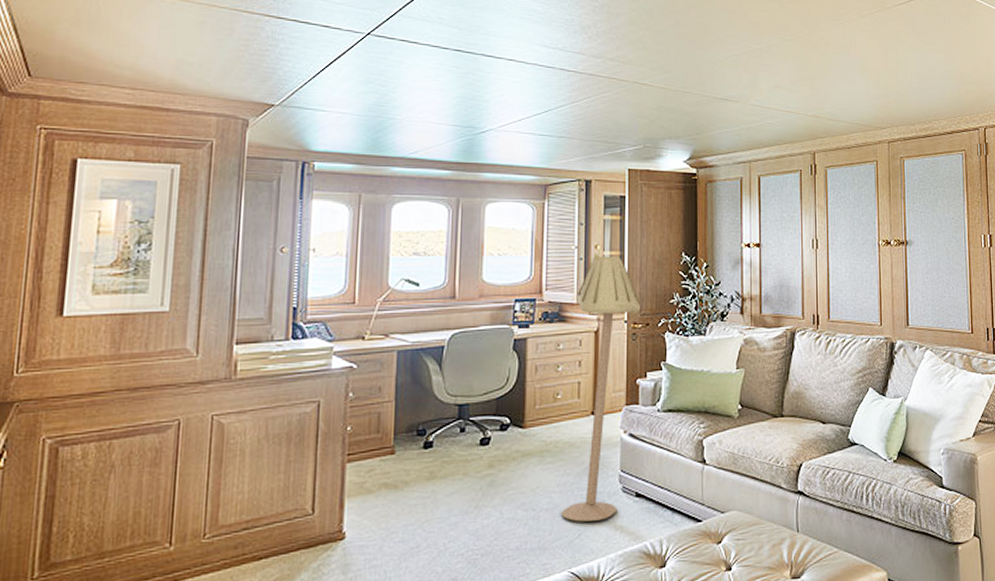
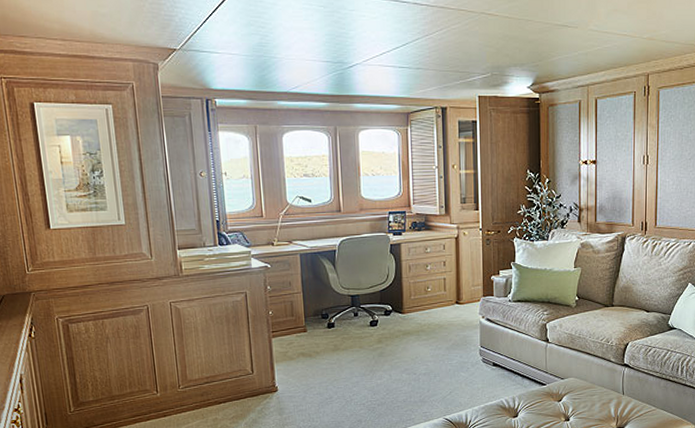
floor lamp: present [560,253,641,522] -> none [435,172,493,383]

